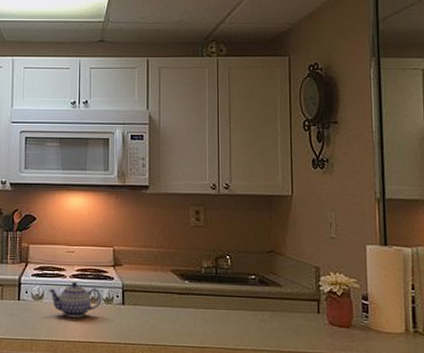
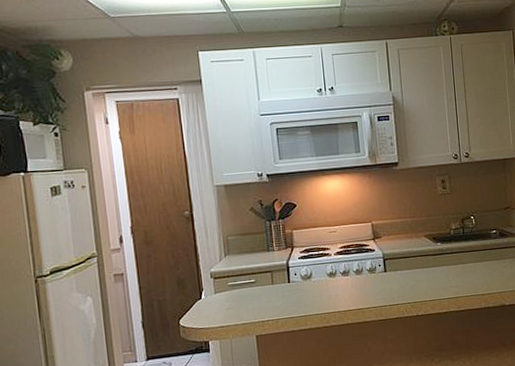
teapot: present [47,281,102,318] -> none [315,258,366,291]

